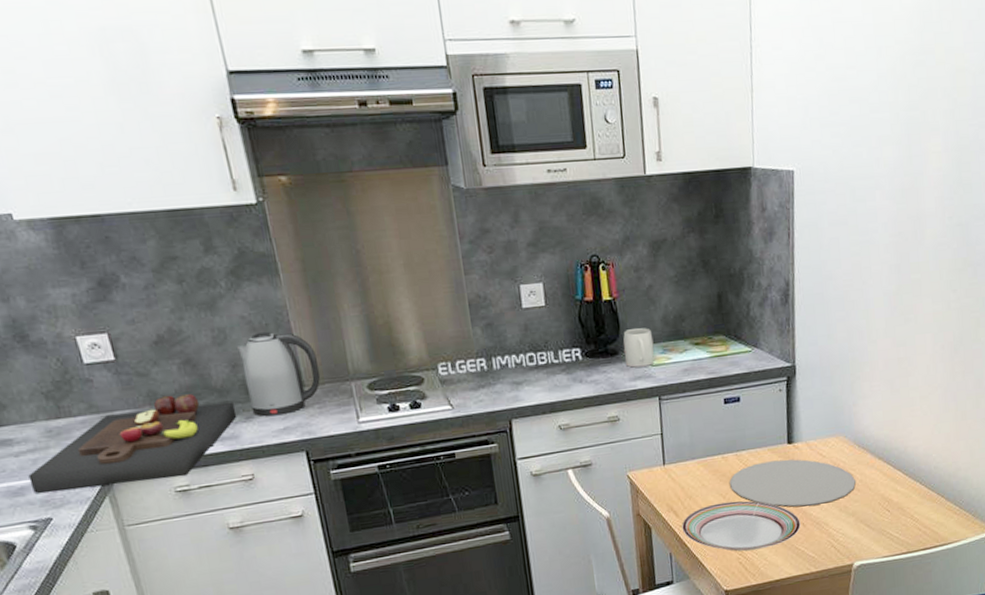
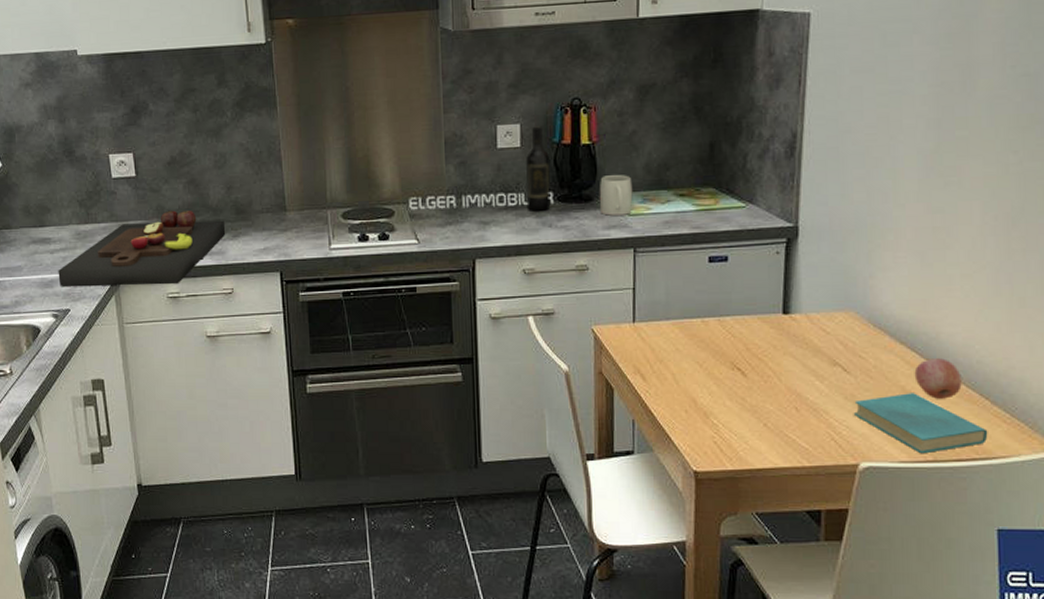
kettle: present [236,331,321,416] -> none [233,158,301,237]
wine bottle: none [551,284,580,369] -> present [525,126,551,211]
plate: present [682,500,801,552] -> none [649,371,793,431]
placemat: present [729,459,856,507] -> none [708,331,867,388]
book: none [847,499,945,548] -> present [853,393,988,454]
fruit: none [890,467,925,502] -> present [914,358,962,399]

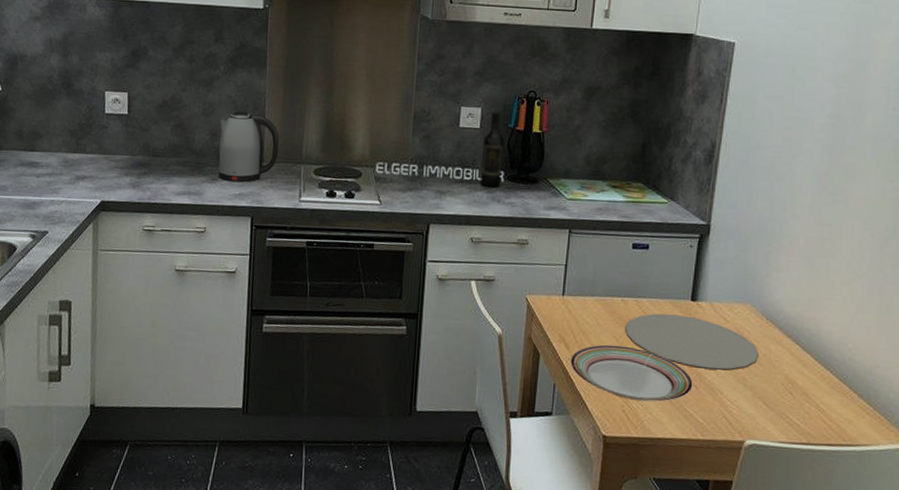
cutting board: present [58,210,226,286] -> none [41,149,206,219]
kettle: none [233,158,301,237] -> present [218,111,280,182]
mug: present [599,175,633,216] -> none [543,162,574,199]
plate: none [649,371,793,431] -> present [570,344,693,402]
placemat: none [708,331,867,388] -> present [625,313,758,370]
book: present [853,393,988,454] -> none [743,381,854,437]
fruit: present [914,358,962,399] -> none [797,352,836,389]

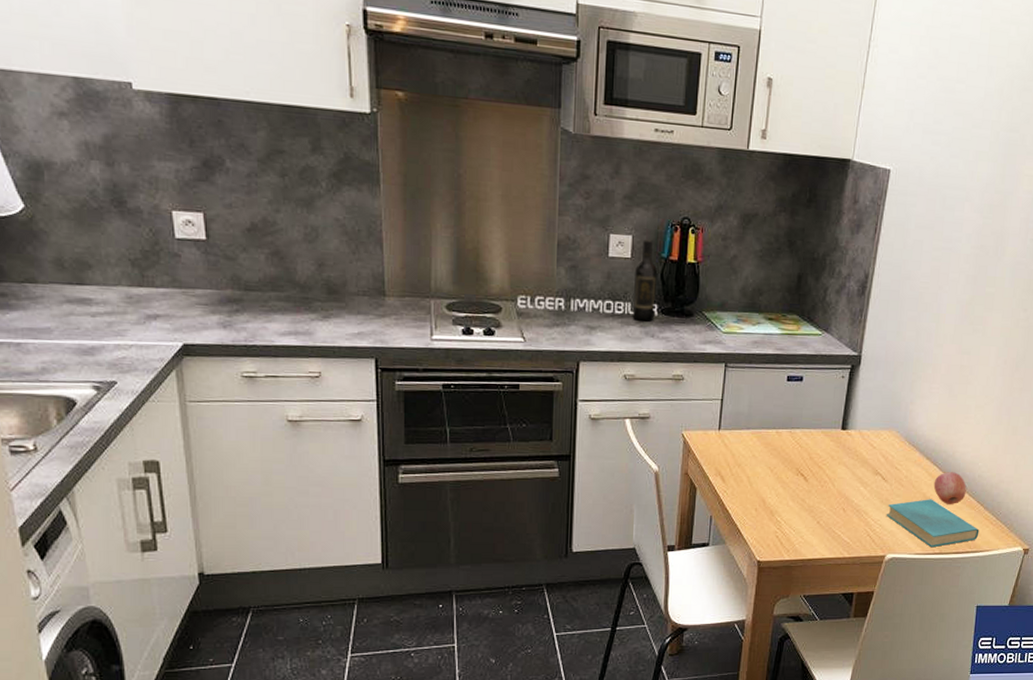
kettle: present [218,111,280,182] -> none [325,236,403,320]
plate: present [570,344,693,402] -> none [726,475,841,527]
placemat: present [625,313,758,370] -> none [779,443,901,493]
book: none [743,381,854,437] -> present [886,499,980,548]
fruit: none [797,352,836,389] -> present [933,472,967,504]

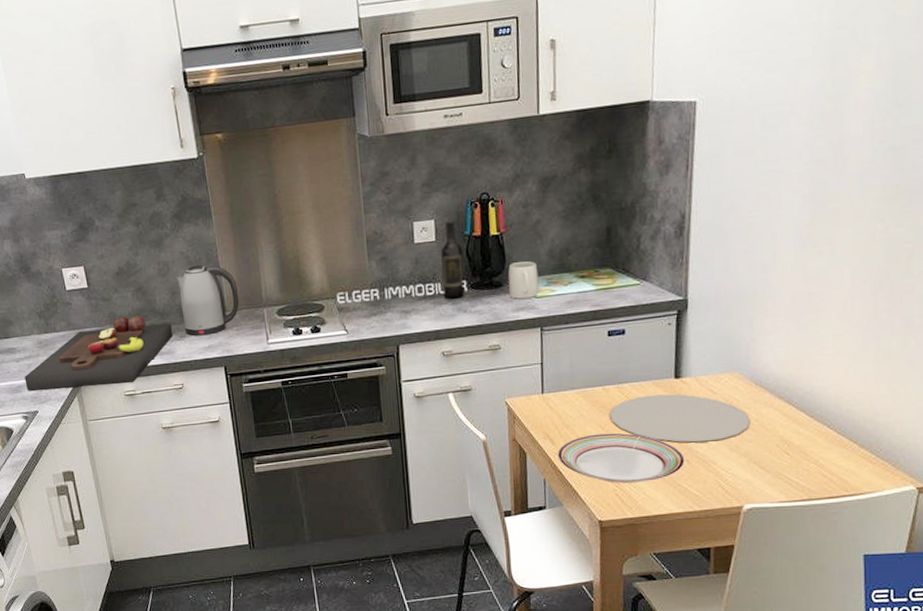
cutting board: none [101,282,315,363] -> present [24,316,173,391]
kettle: none [325,236,403,320] -> present [175,264,240,336]
mug: none [698,294,730,332] -> present [507,261,539,299]
plate: none [726,475,841,527] -> present [557,433,685,484]
placemat: none [779,443,901,493] -> present [609,394,750,443]
book: present [886,499,980,548] -> none [737,441,856,494]
fruit: present [933,472,967,504] -> none [791,409,833,445]

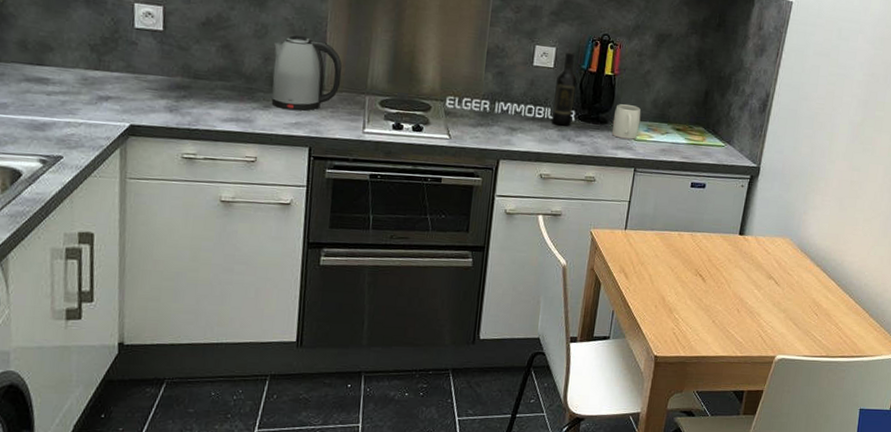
cutting board: present [24,316,173,391] -> none [53,71,257,146]
plate: present [557,433,685,484] -> none [628,274,736,325]
placemat: present [609,394,750,443] -> none [679,246,792,296]

